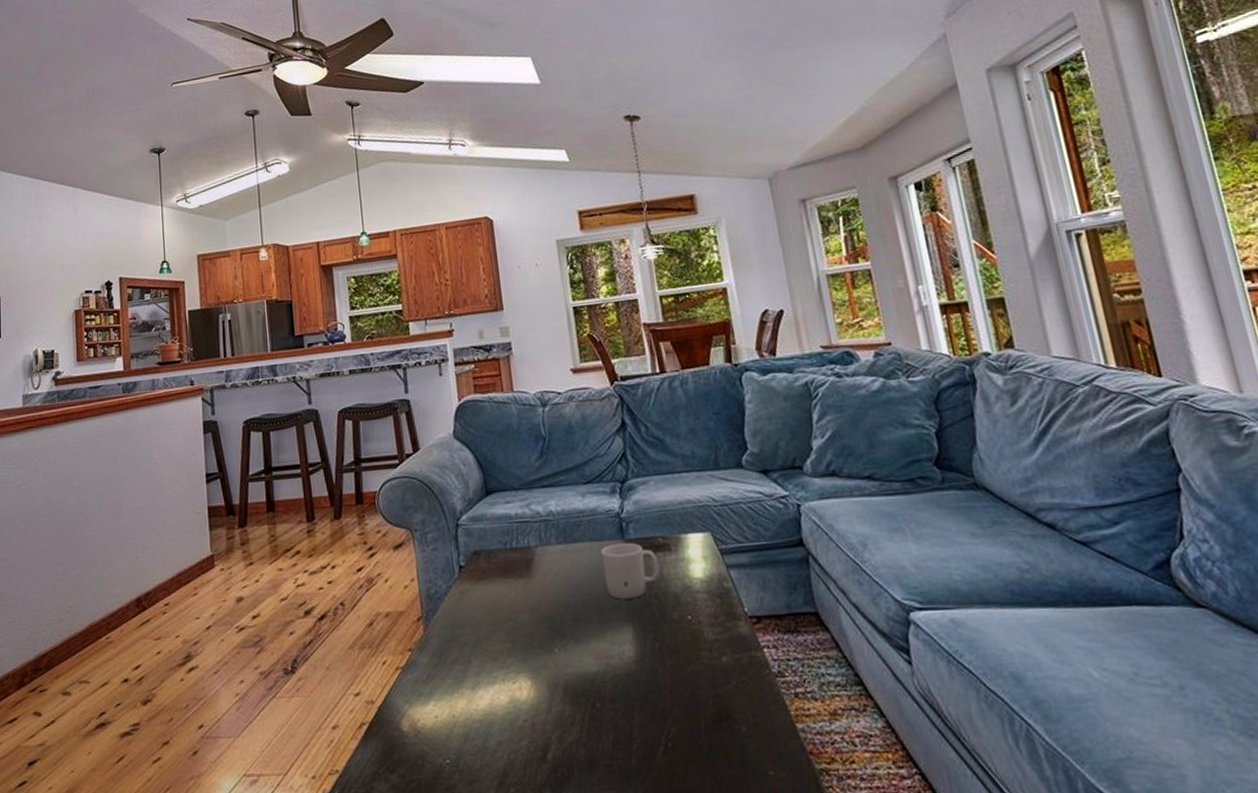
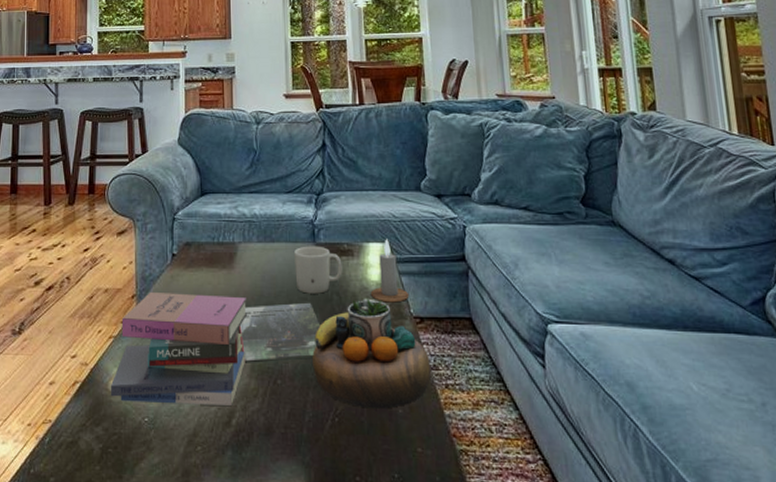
books: none [402,609,557,742] -> present [110,291,248,407]
magazine: none [545,609,641,686] -> present [239,302,321,363]
decorative bowl: none [634,599,776,729] -> present [312,298,431,409]
candle: none [695,527,742,603] -> present [370,239,410,303]

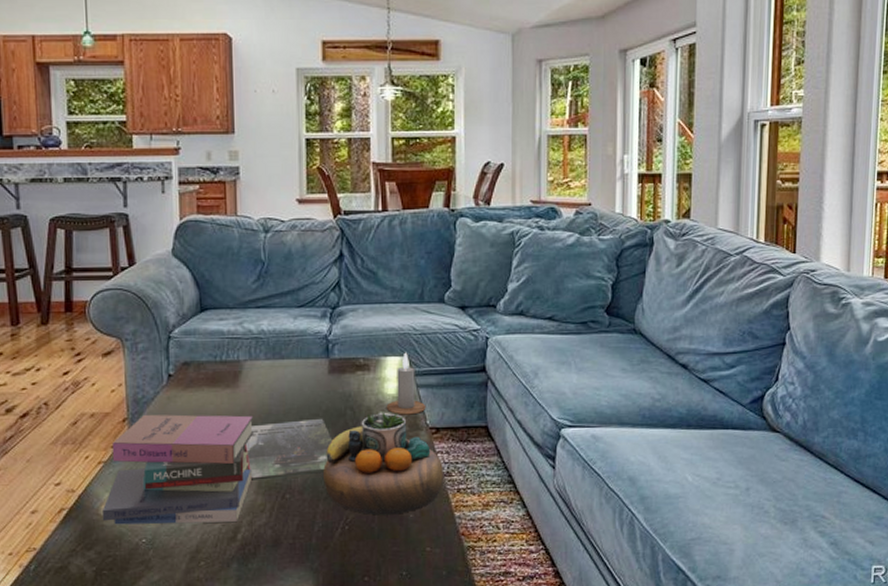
mug: present [294,246,343,294] -> none [306,361,357,410]

